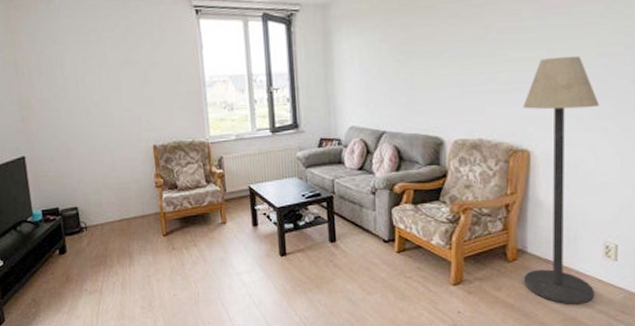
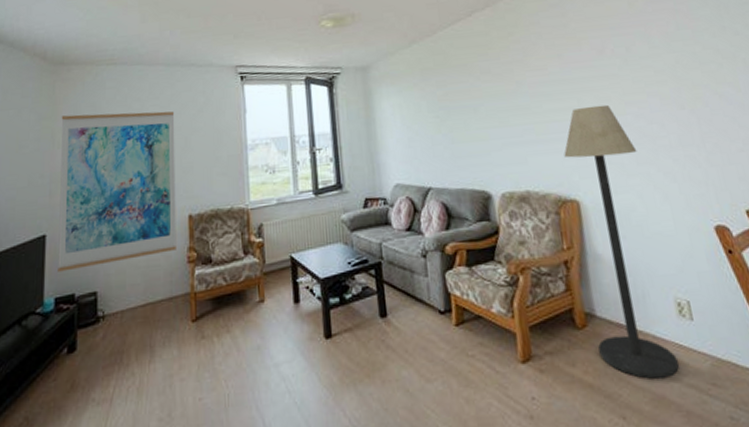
wall art: none [20,43,145,189] -> present [58,111,177,272]

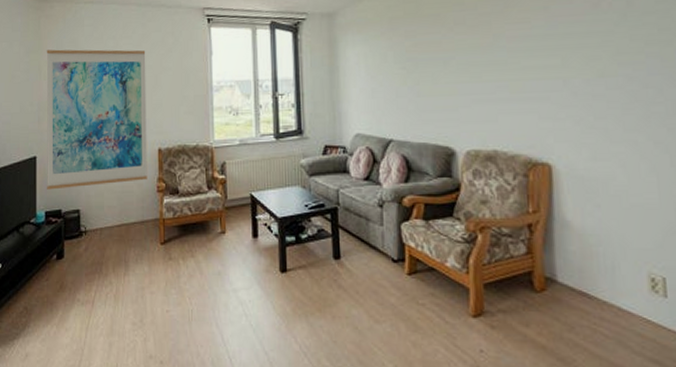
floor lamp: present [564,104,679,379] -> none [540,64,644,350]

